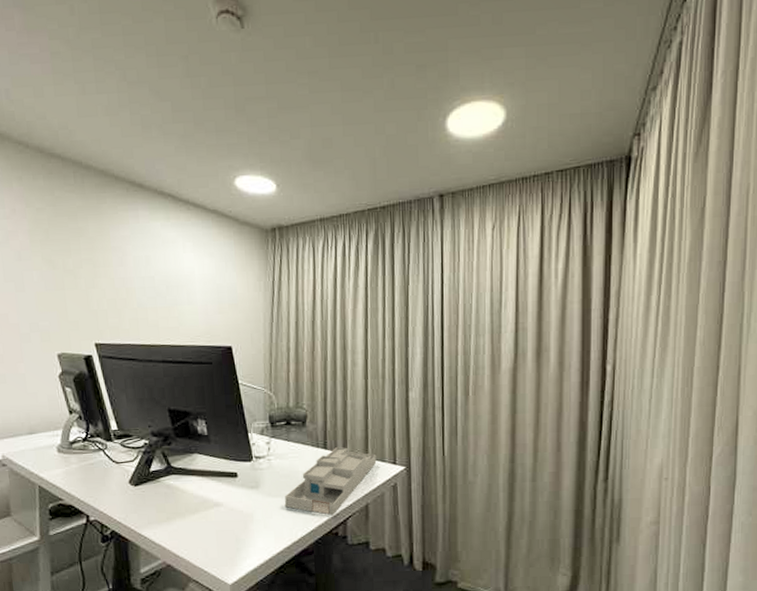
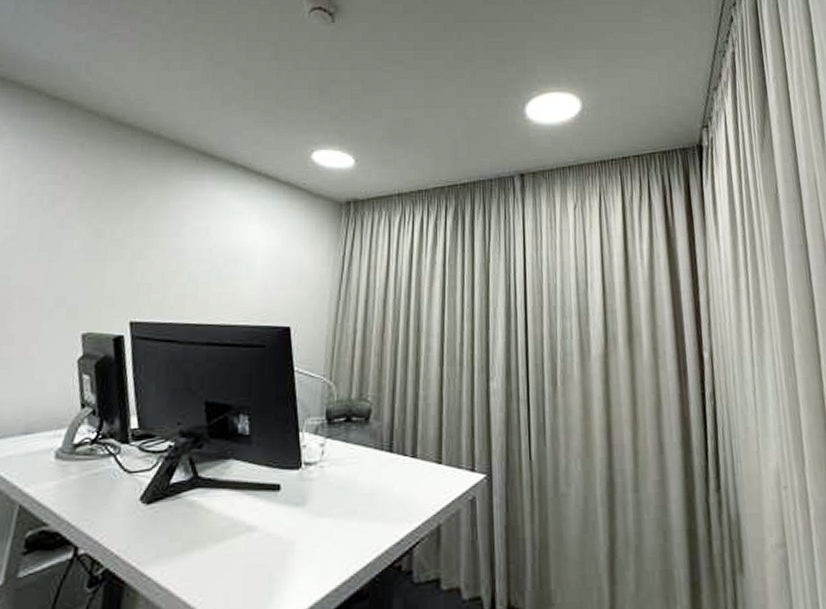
desk organizer: present [284,446,377,516] -> none [336,448,452,543]

